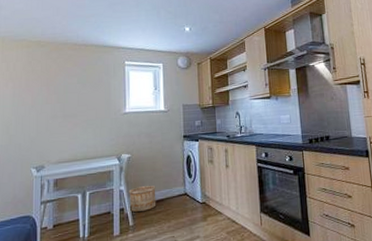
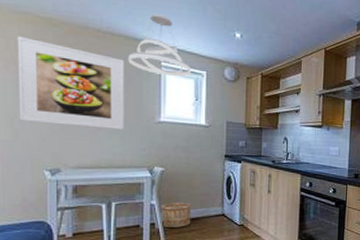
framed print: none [13,58,96,127] -> present [17,36,124,131]
pendant light: none [98,23,150,73] -> present [128,13,191,77]

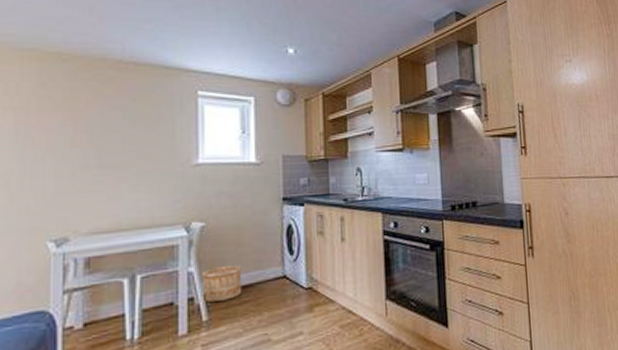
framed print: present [17,36,124,131] -> none [16,77,152,181]
pendant light: present [128,13,191,77] -> none [156,35,235,107]

